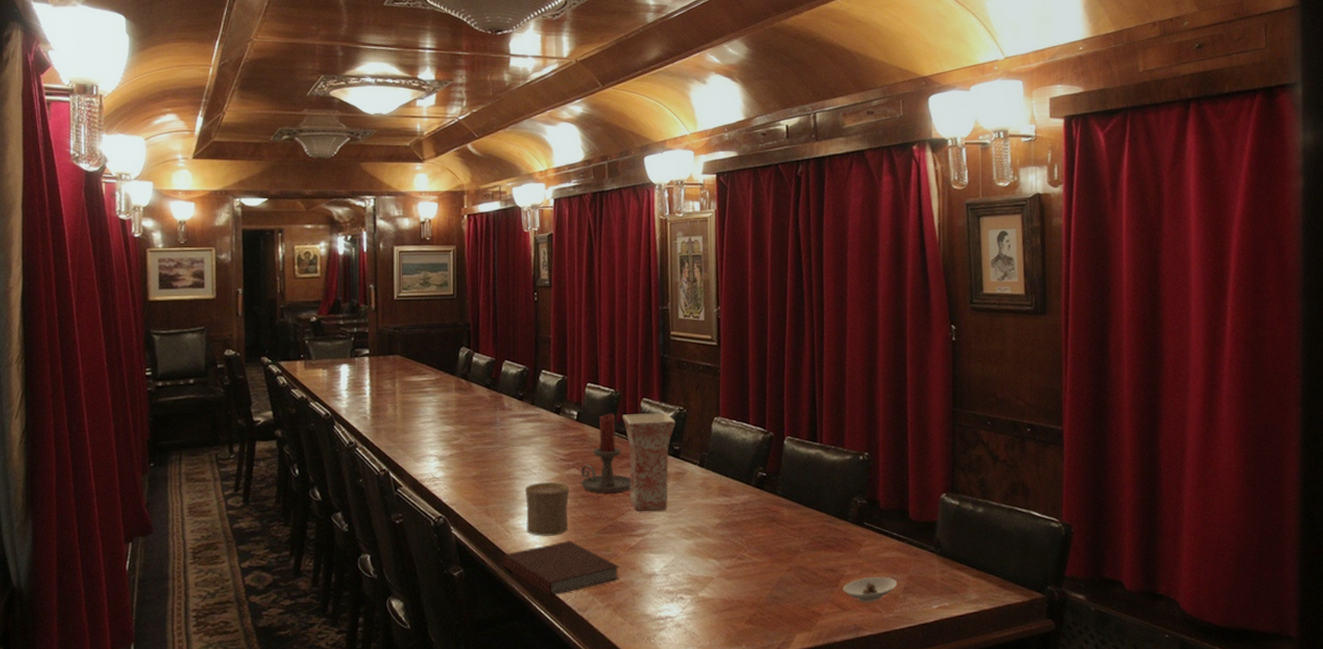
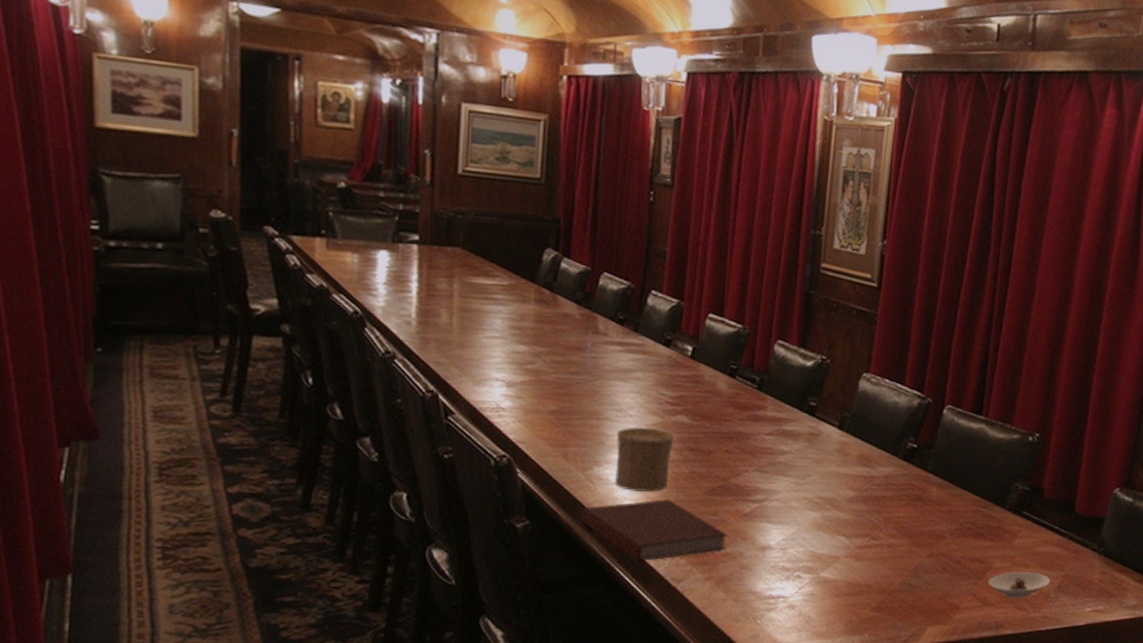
candle holder: present [580,413,631,493] -> none [689,353,752,449]
vase: present [622,412,676,511] -> none [749,357,815,475]

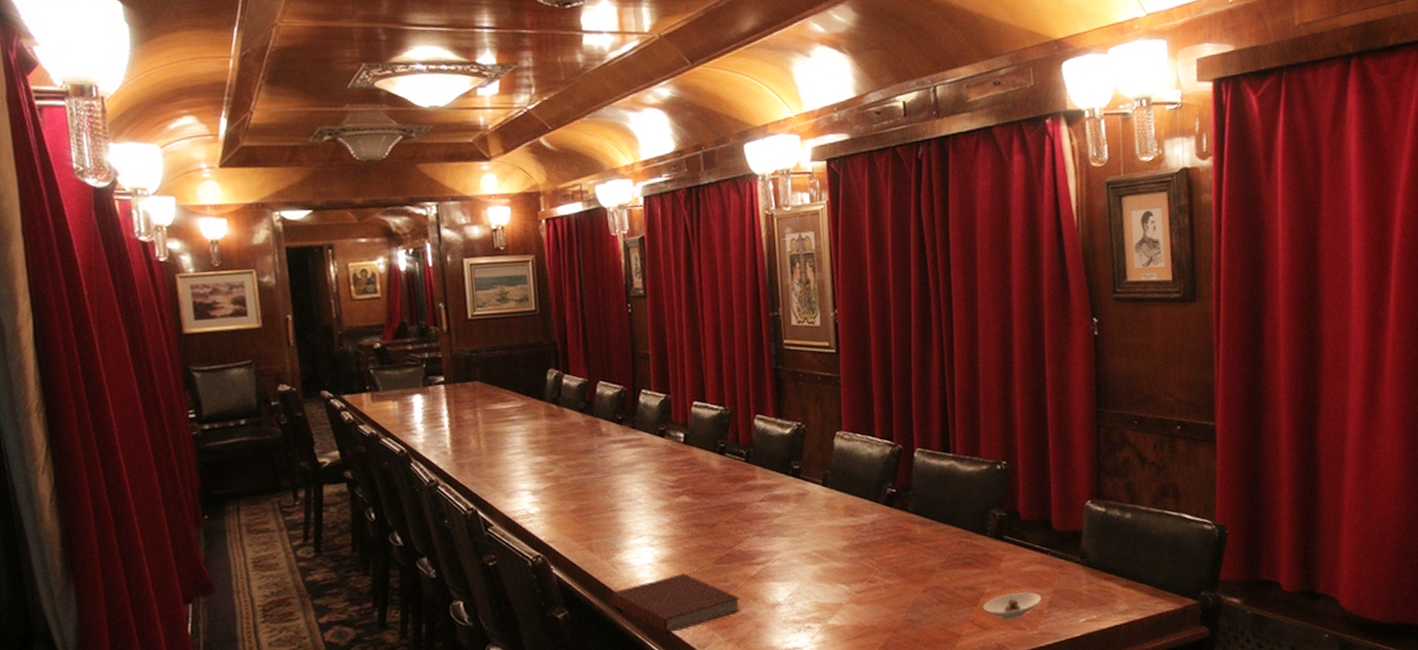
cup: present [615,427,674,492] -> none [631,511,681,571]

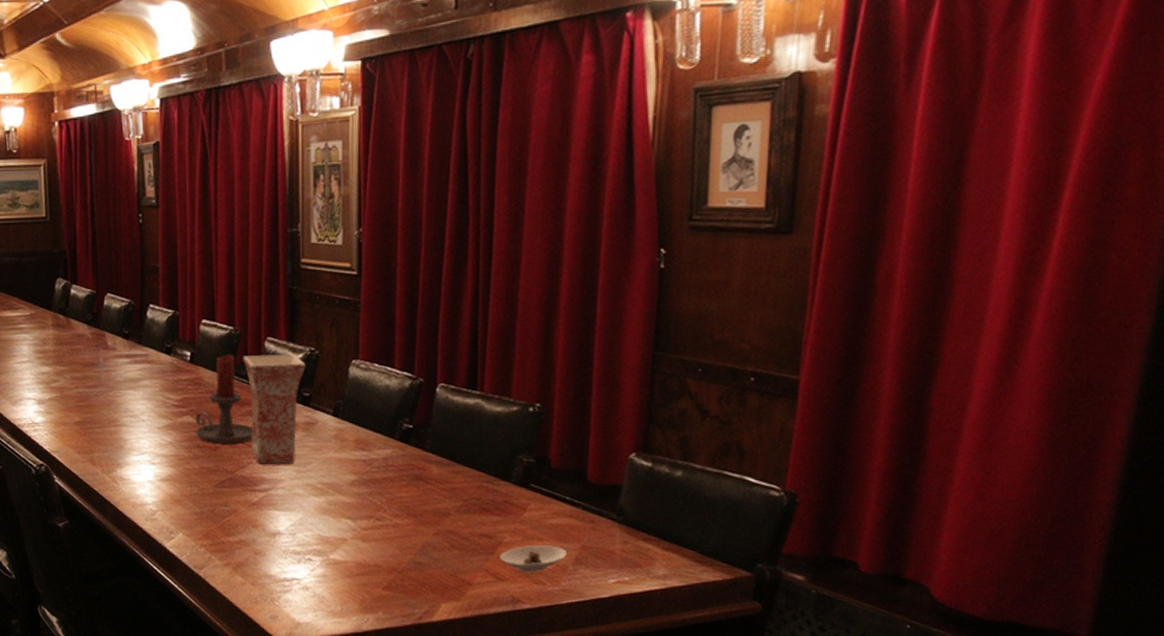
notebook: present [611,573,741,634] -> none [111,494,240,552]
candle holder: none [691,433,748,521] -> present [195,354,253,443]
vase: none [734,429,794,538] -> present [243,354,306,464]

